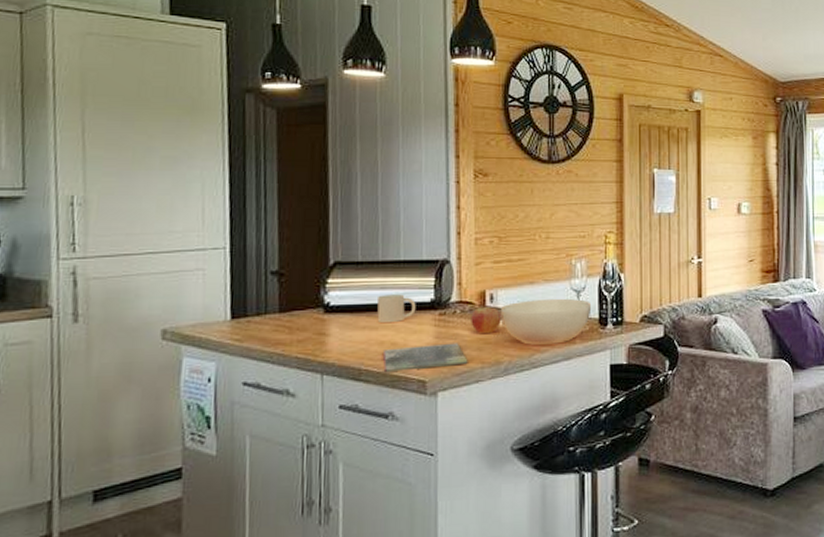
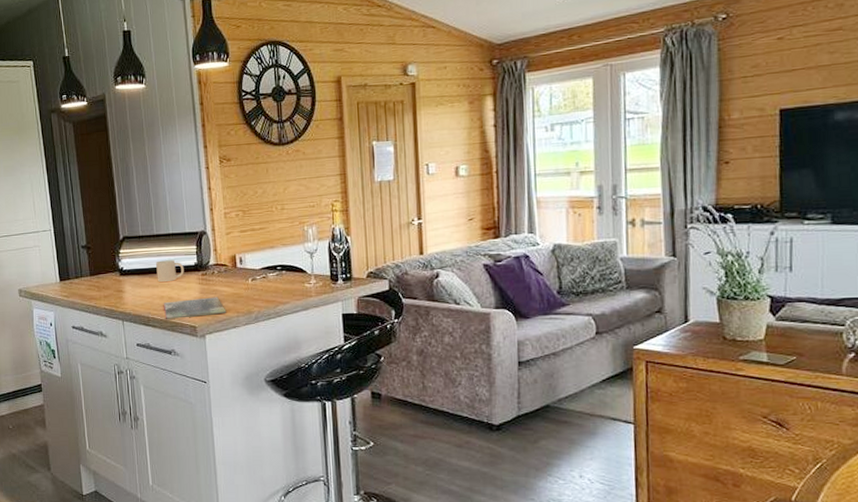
fruit: present [471,304,502,333] -> none [226,266,250,289]
bowl: present [500,298,592,345] -> none [248,259,324,298]

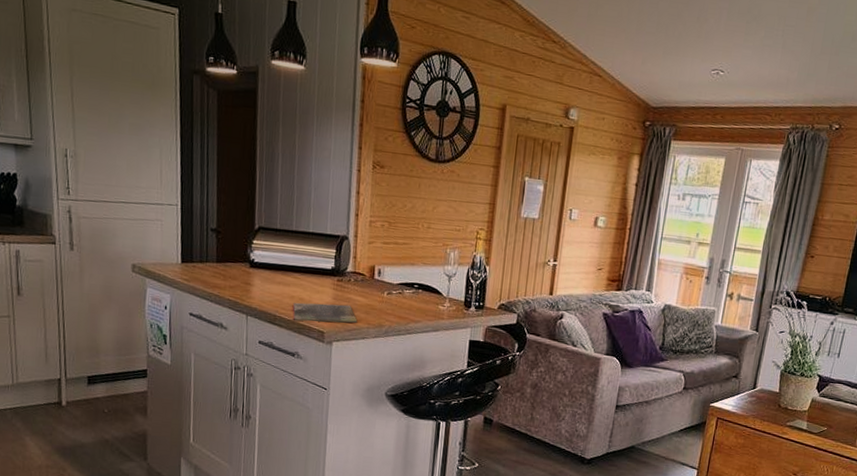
mug: present [155,260,184,283] -> none [289,258,320,283]

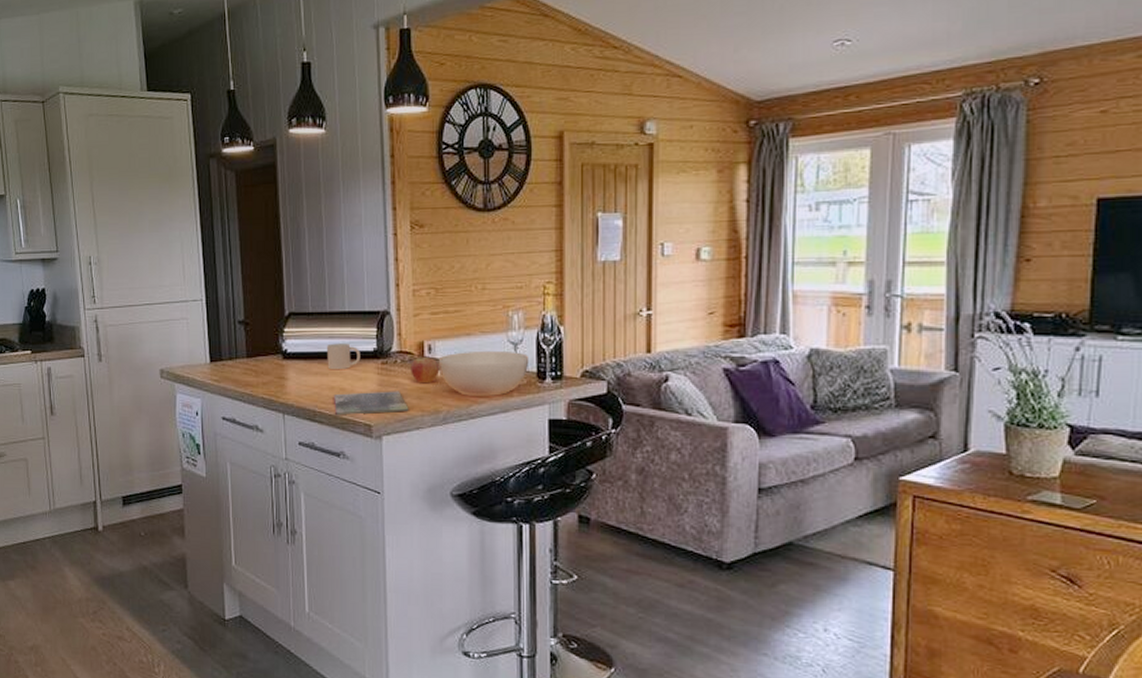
mug: none [289,258,320,283] -> present [326,343,361,370]
fruit: none [361,276,386,301] -> present [411,355,440,382]
bowl: none [385,278,460,318] -> present [438,350,529,396]

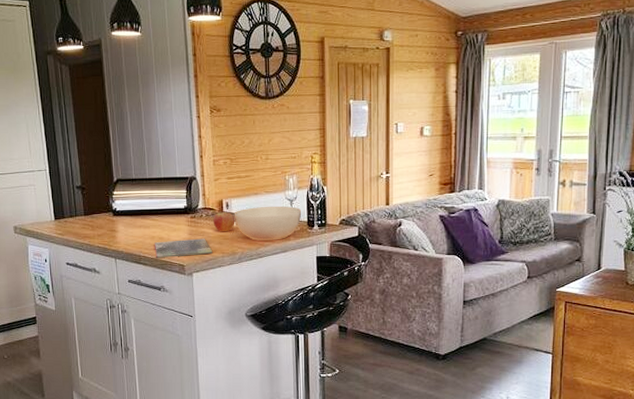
mug: present [326,343,361,370] -> none [147,202,175,224]

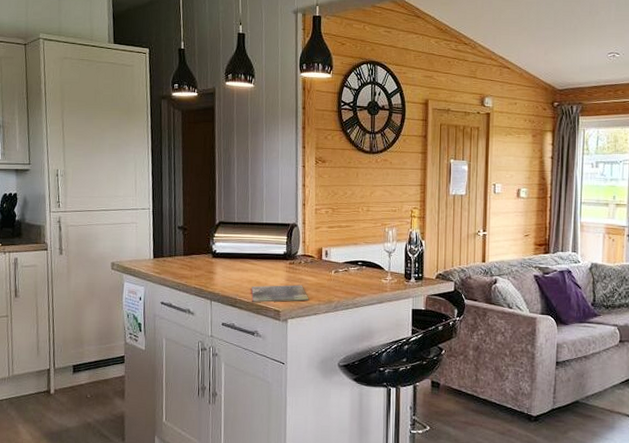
fruit: present [213,210,235,231] -> none [311,258,333,279]
bowl: present [234,206,302,241] -> none [332,256,400,291]

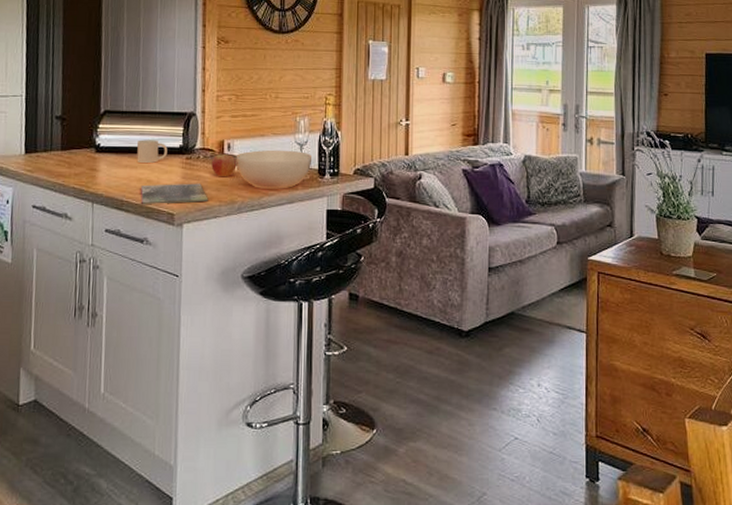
mug: none [247,247,274,268] -> present [136,139,168,164]
fruit: none [311,258,333,279] -> present [211,152,237,176]
bowl: none [332,256,400,291] -> present [236,150,312,189]

